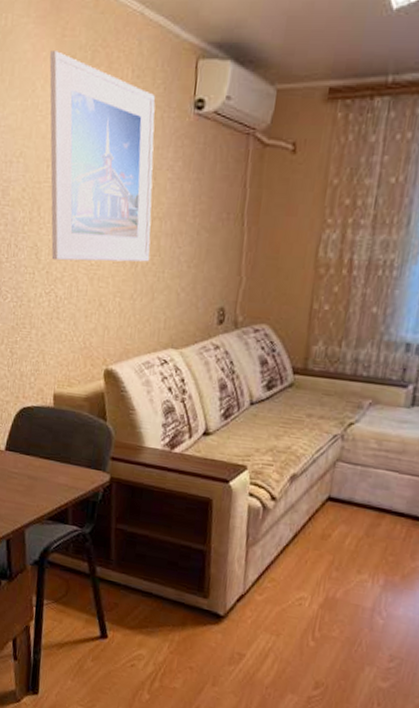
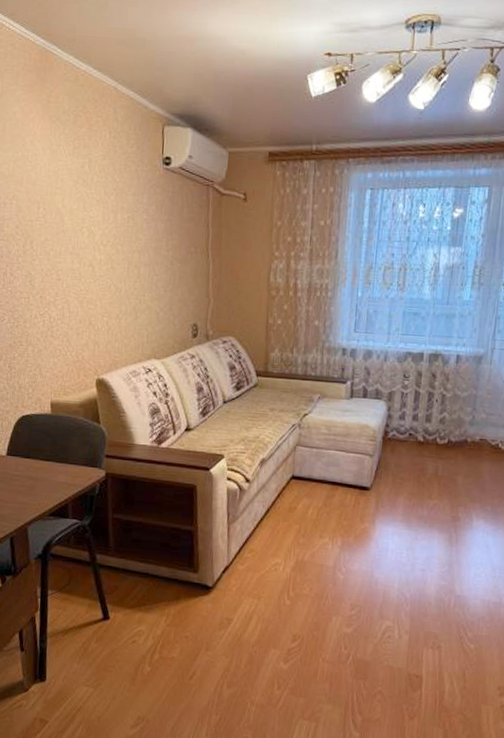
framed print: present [49,51,156,262] -> none [37,113,132,288]

